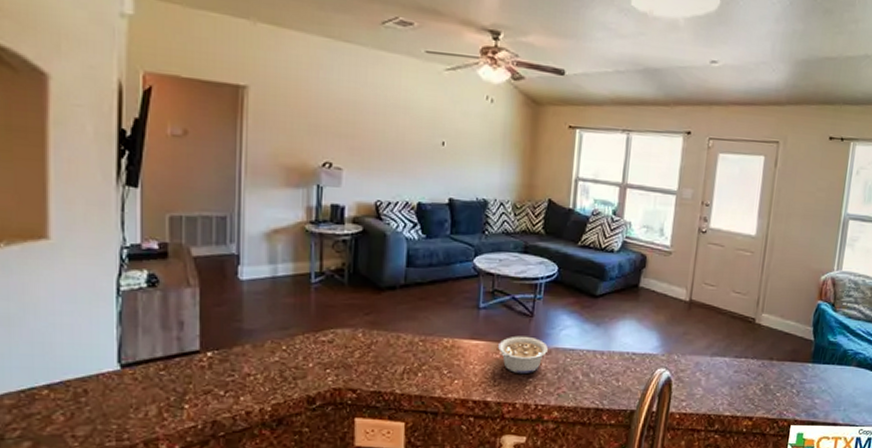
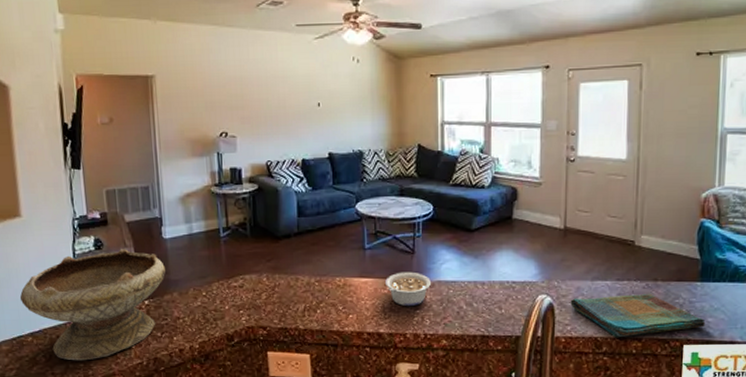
bowl: none [36,288,238,422] -> present [19,249,166,361]
dish towel: none [688,372,813,416] -> present [570,293,706,338]

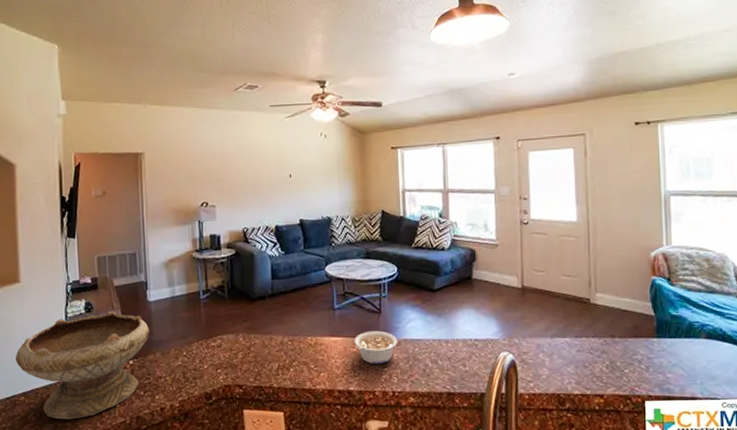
dish towel: present [570,293,706,338] -> none [532,349,665,394]

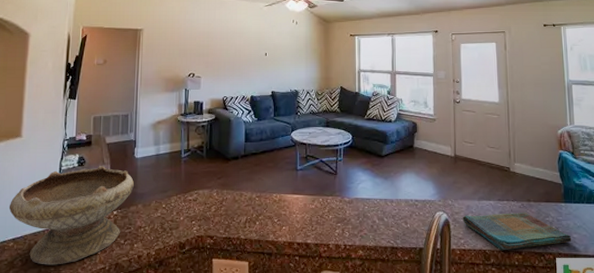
legume: present [354,330,397,365] -> none [313,190,350,221]
dish towel: none [532,349,665,394] -> present [462,212,572,251]

